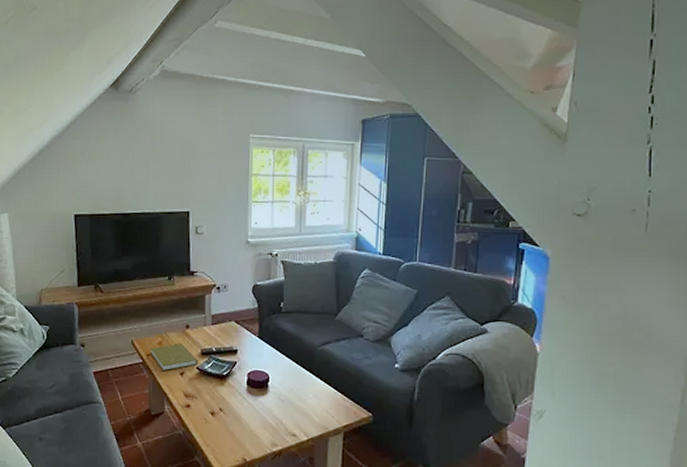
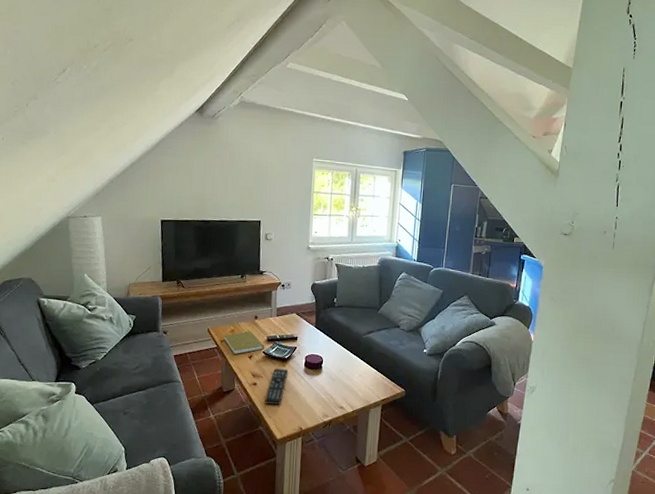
remote control: none [201,387,228,432] -> present [265,368,289,405]

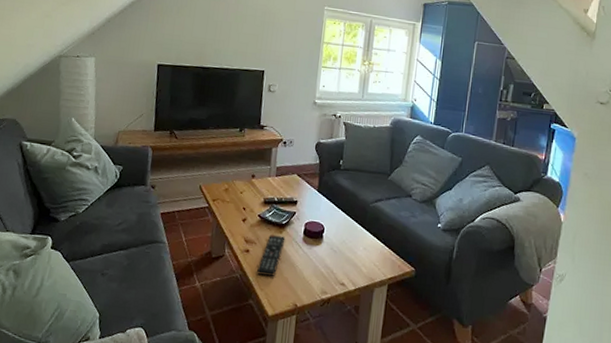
book: present [224,331,265,354] -> none [216,191,261,216]

